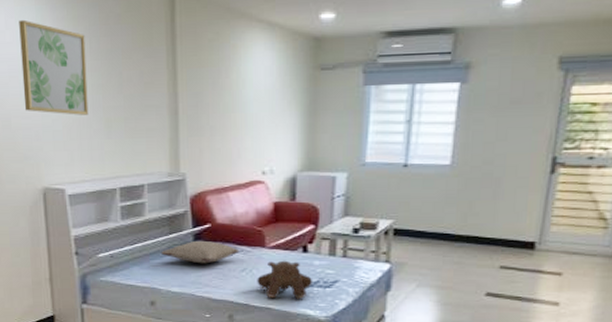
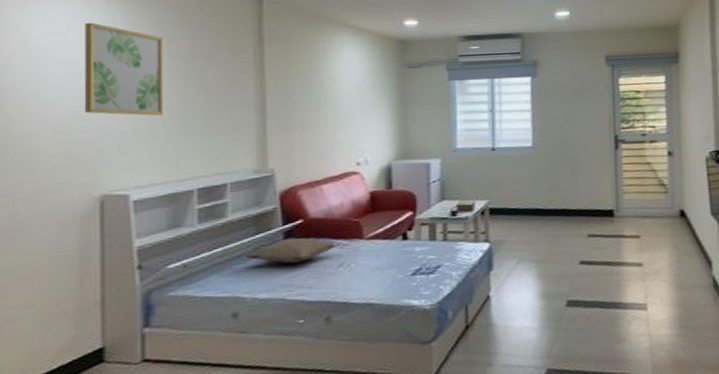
teddy bear: present [257,260,313,299] -> none [356,250,416,293]

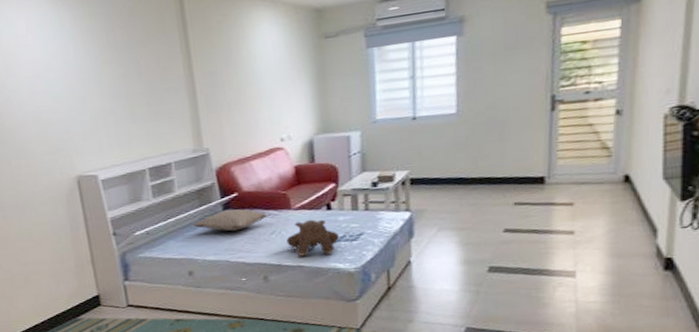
wall art: present [84,22,163,116] -> none [39,22,113,107]
teddy bear: none [356,250,416,293] -> present [286,219,340,257]

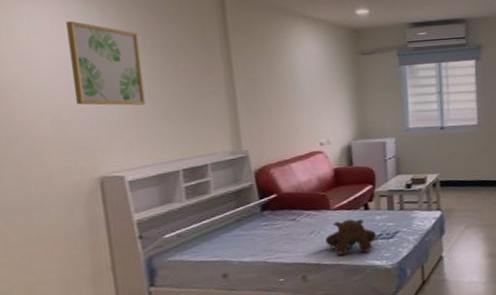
wall art: none [39,22,113,107] -> present [66,20,146,106]
pillow: present [192,209,267,232] -> none [228,209,306,232]

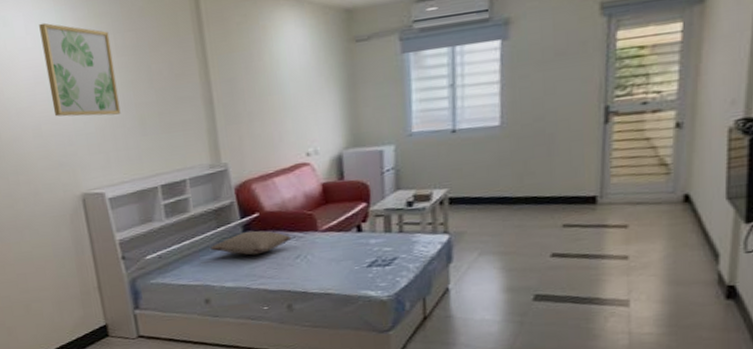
pillow: none [228,209,306,232] -> present [209,230,292,256]
teddy bear: present [325,219,377,255] -> none [312,242,371,283]

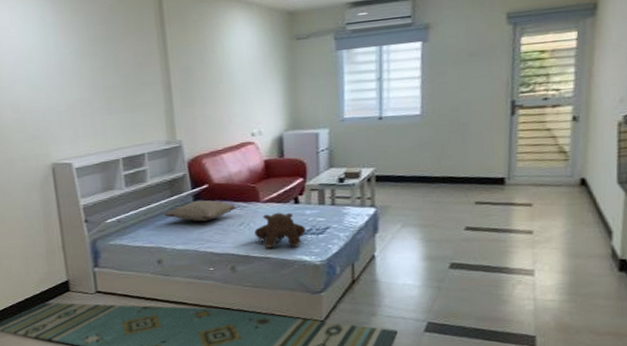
wall art: present [39,22,121,117] -> none [22,15,90,96]
teddy bear: none [312,242,371,283] -> present [254,212,307,249]

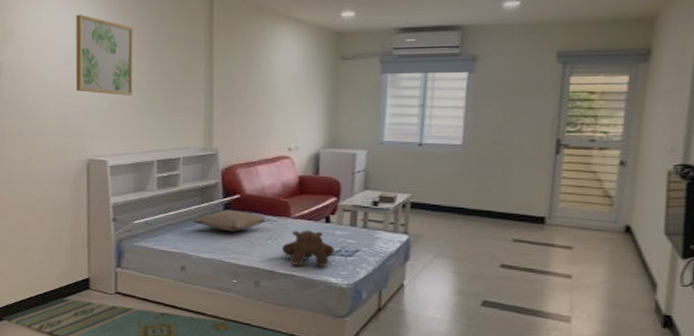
wall art: none [22,15,90,96] -> present [75,14,133,96]

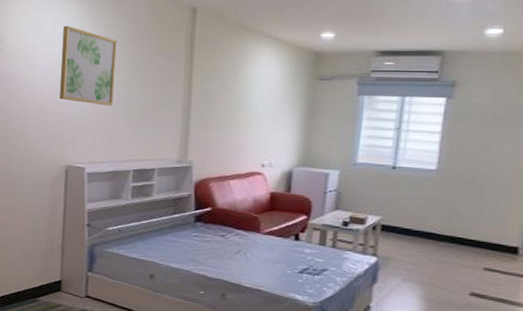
pillow: present [192,209,266,232] -> none [163,222,236,244]
teddy bear: present [282,230,335,267] -> none [250,246,303,284]

